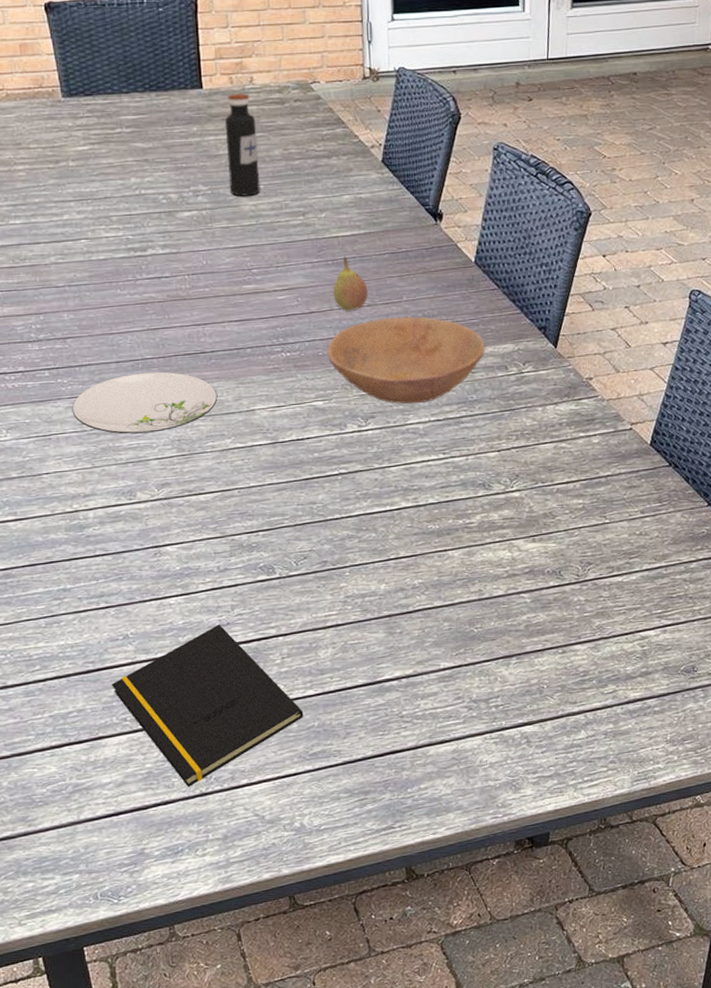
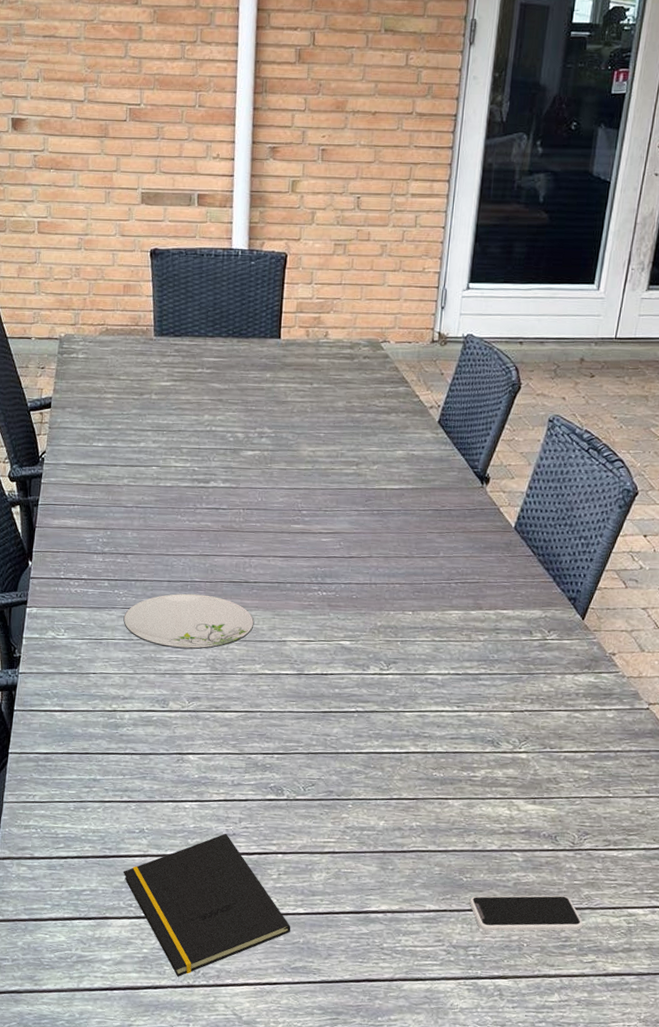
water bottle: present [224,94,261,196] -> none [292,346,325,442]
bowl: present [327,316,486,404] -> none [361,570,514,656]
fruit: present [333,256,369,311] -> none [374,507,408,560]
smartphone: none [483,630,599,680] -> present [469,895,583,932]

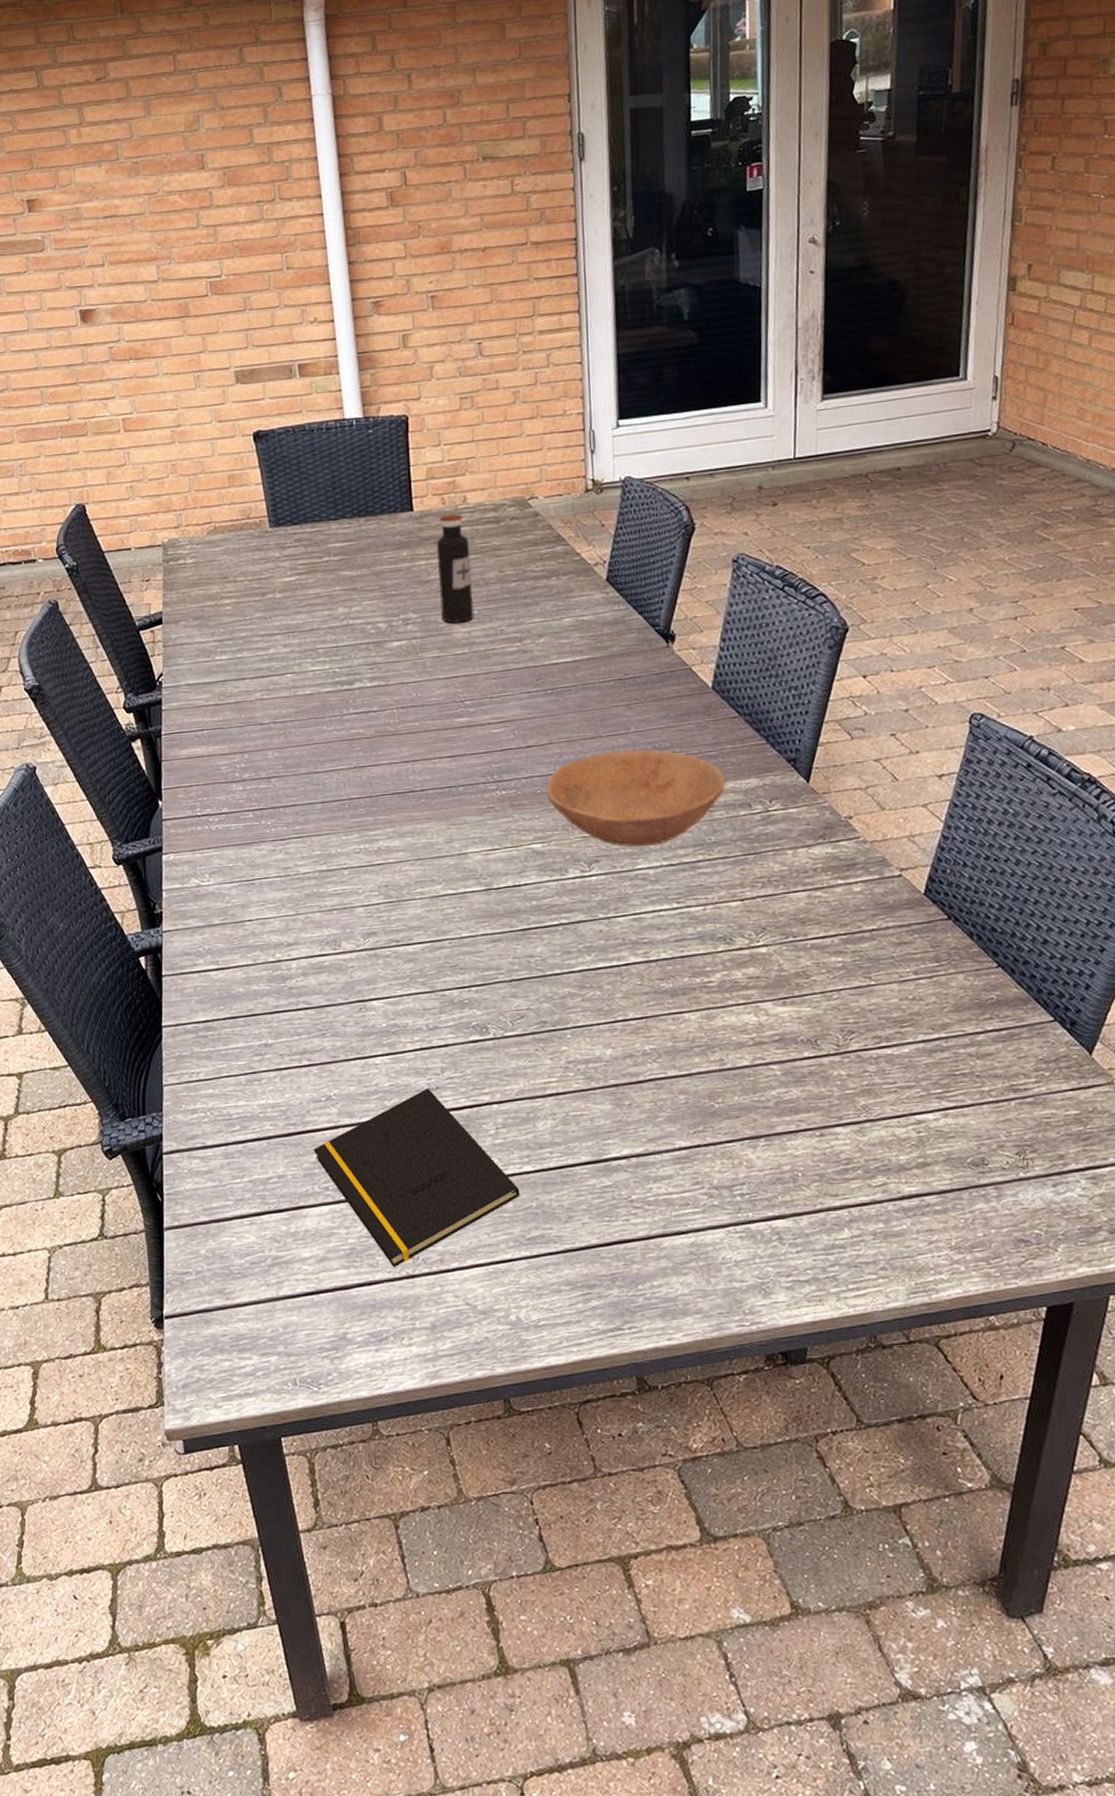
plate: present [123,593,254,650] -> none [275,812,428,879]
water bottle: none [292,346,325,442] -> present [436,514,474,623]
bowl: none [361,570,514,656] -> present [546,749,726,847]
smartphone: present [469,895,583,932] -> none [725,1110,865,1165]

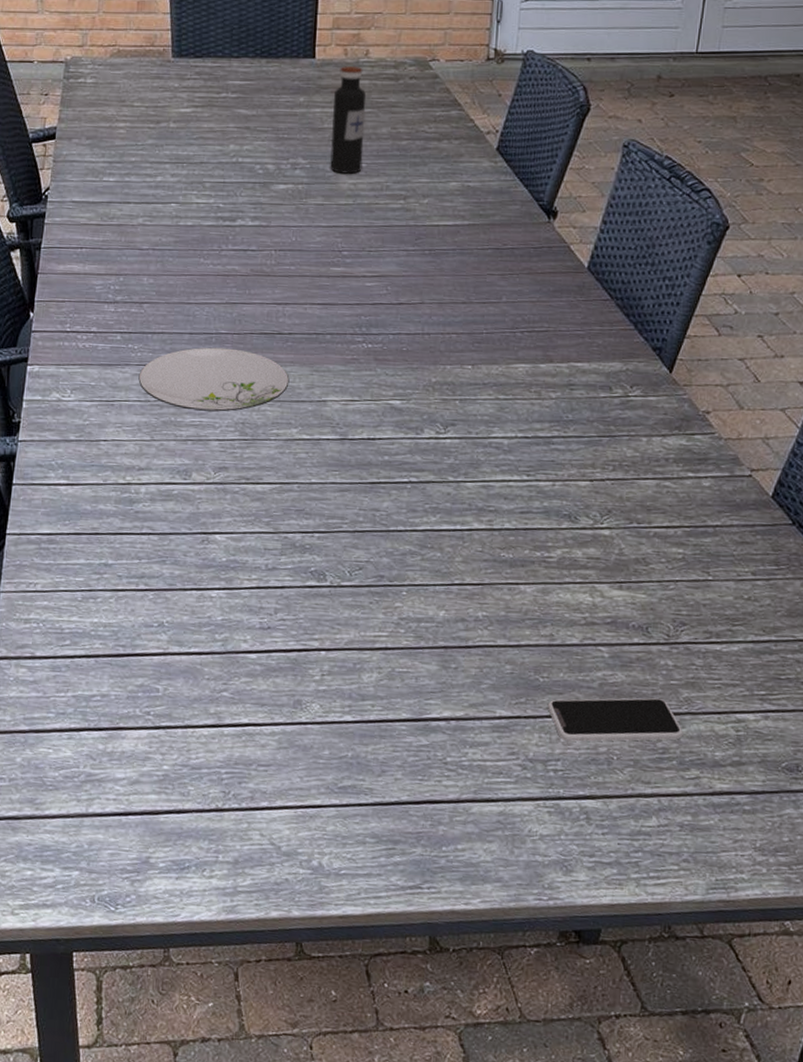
plate: none [275,812,428,879] -> present [138,347,290,412]
notepad: present [313,1088,520,1267] -> none [139,626,338,799]
bowl: present [546,749,726,847] -> none [412,318,590,416]
smartphone: none [725,1110,865,1165] -> present [547,698,683,742]

